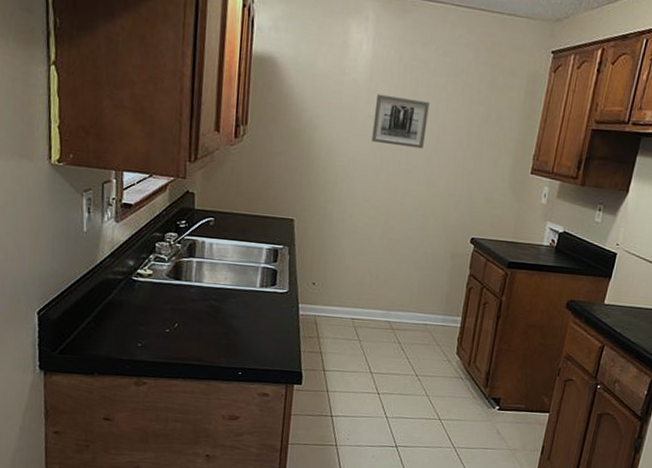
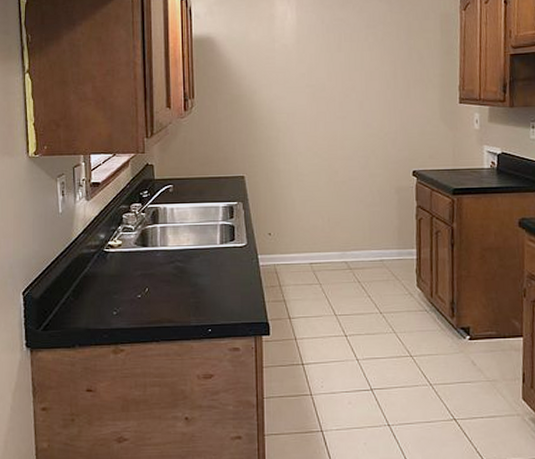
wall art: present [371,93,430,149] -> none [305,53,355,97]

